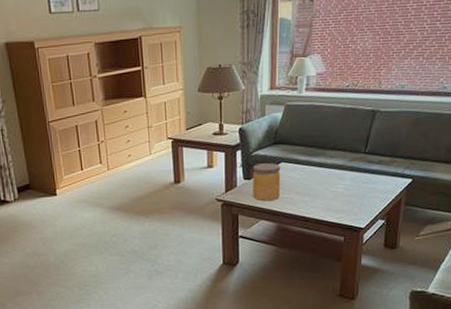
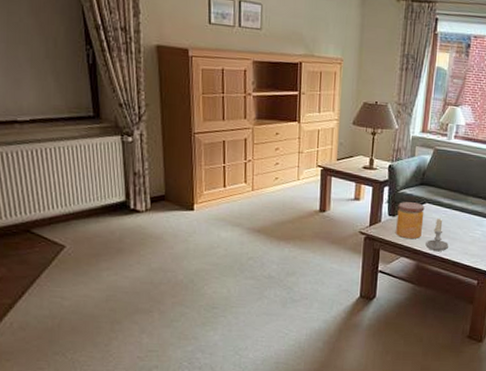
candle: none [285,176,311,210] -> present [425,218,449,251]

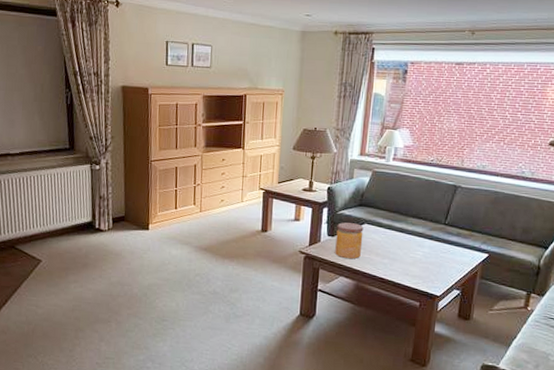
candle: present [425,218,449,251] -> none [365,238,389,272]

